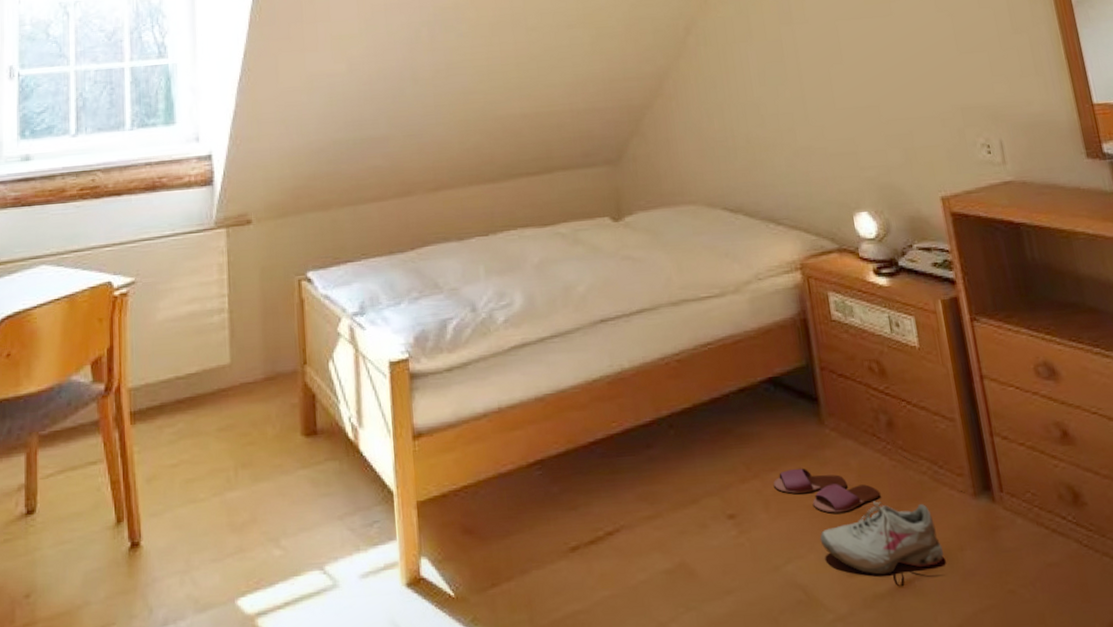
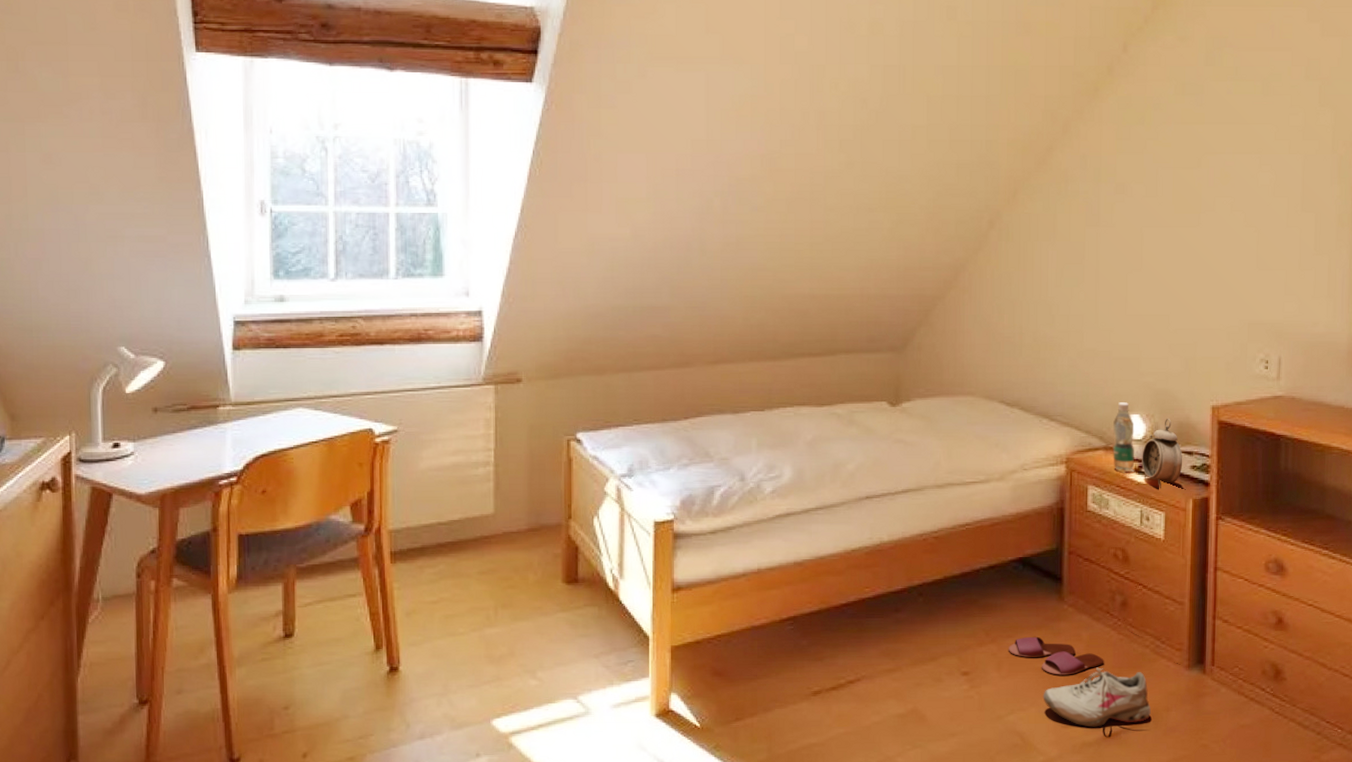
bottle: none [842,200,873,275] -> present [1113,402,1135,472]
alarm clock: none [878,213,924,291] -> present [1142,418,1183,489]

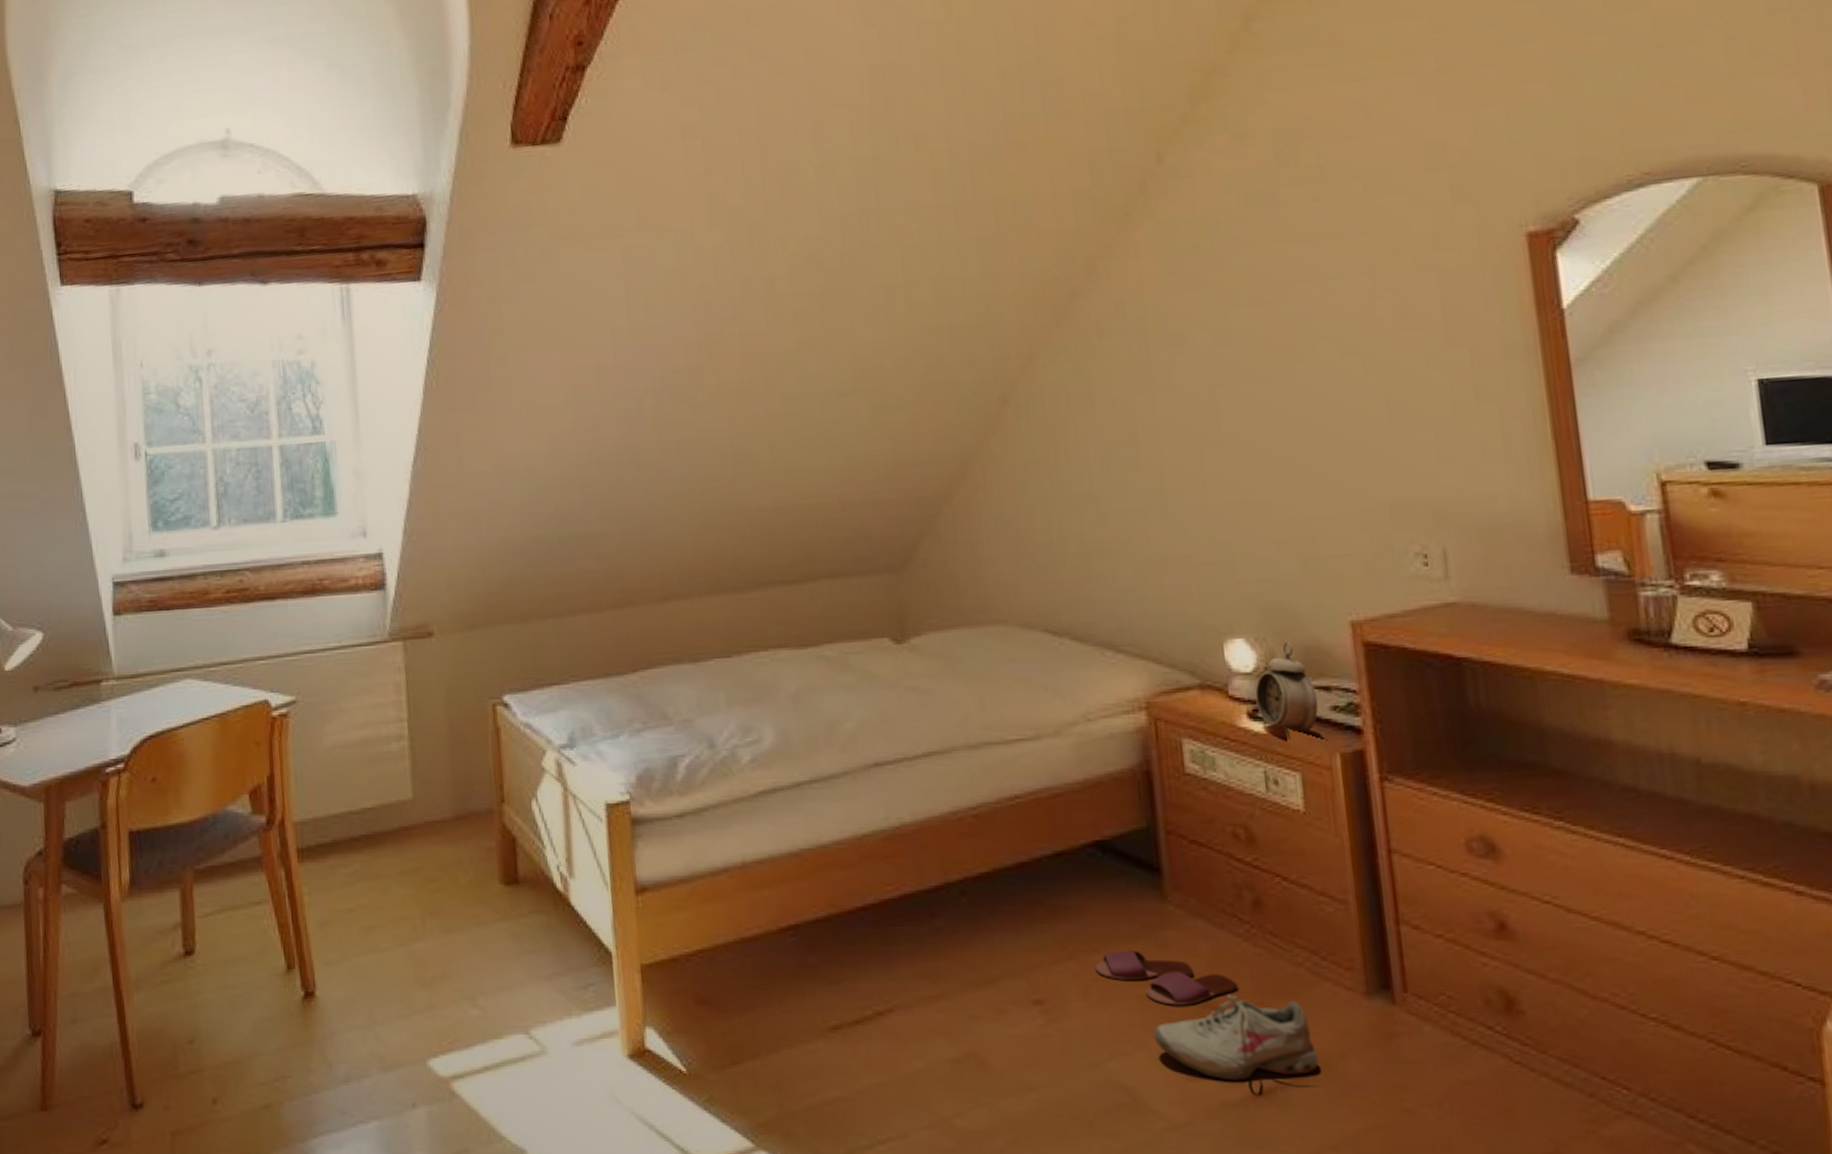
bottle: present [1113,402,1135,472] -> none [1207,623,1246,718]

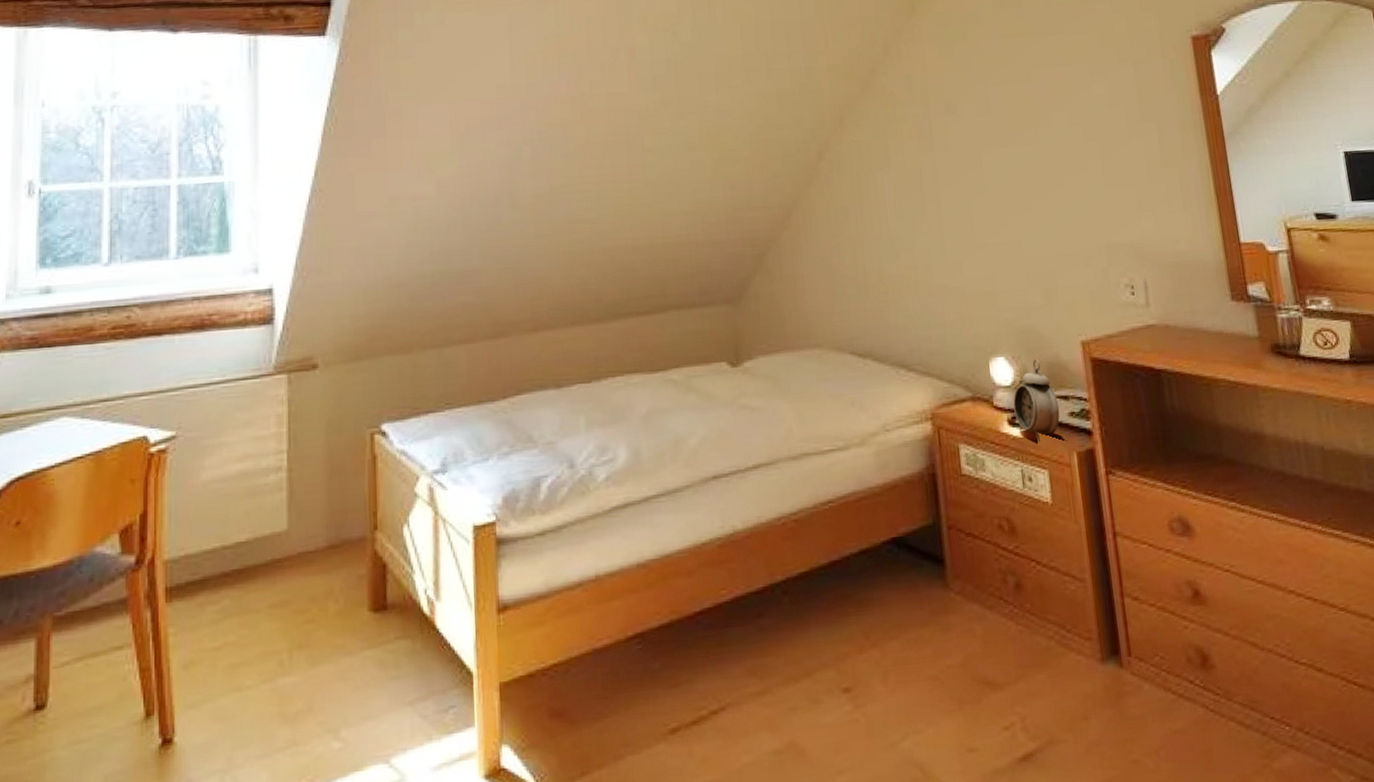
slippers: present [1094,950,1238,1006] -> none [892,635,1005,684]
athletic shoe: present [1153,994,1319,1081] -> none [939,669,1068,748]

